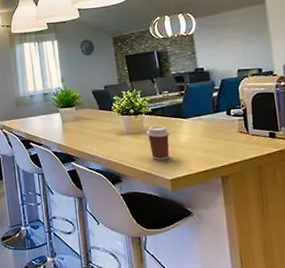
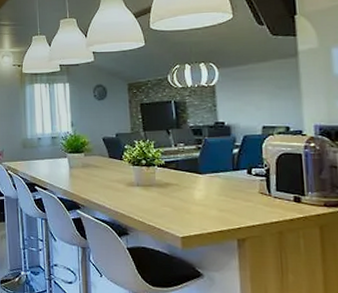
coffee cup: present [146,125,171,160] -> none [157,179,184,216]

